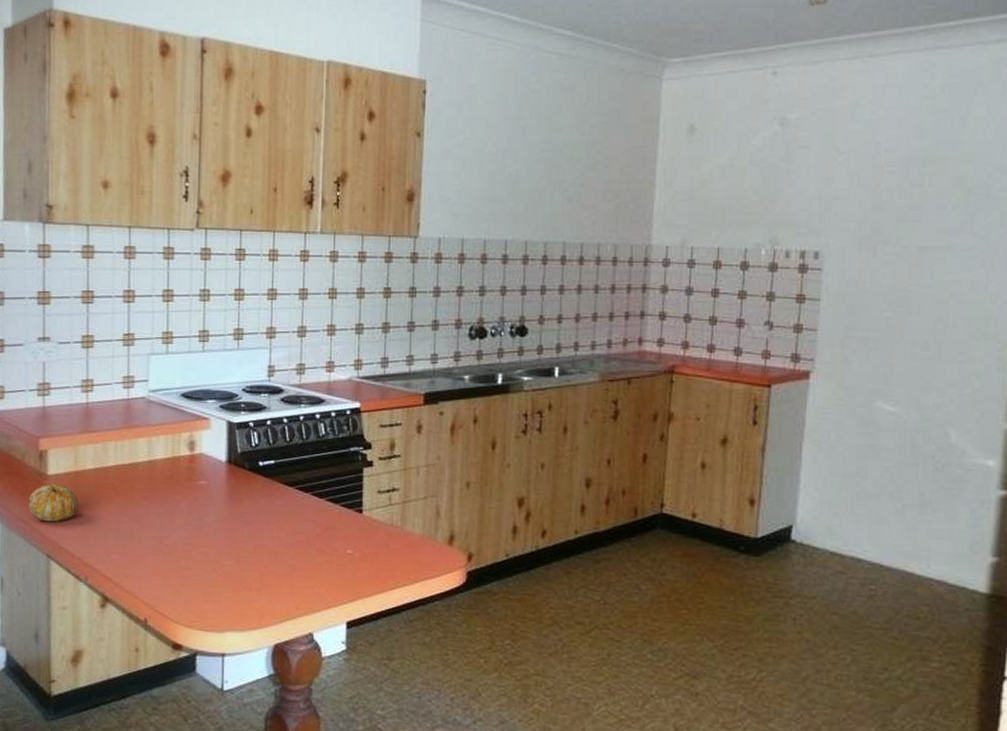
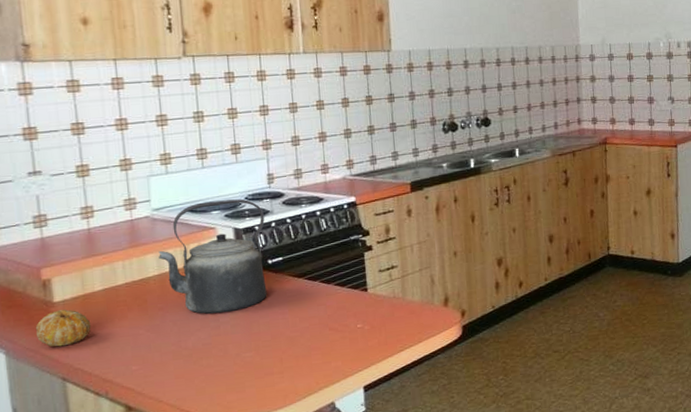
kettle: none [150,389,260,513] -> present [158,199,267,314]

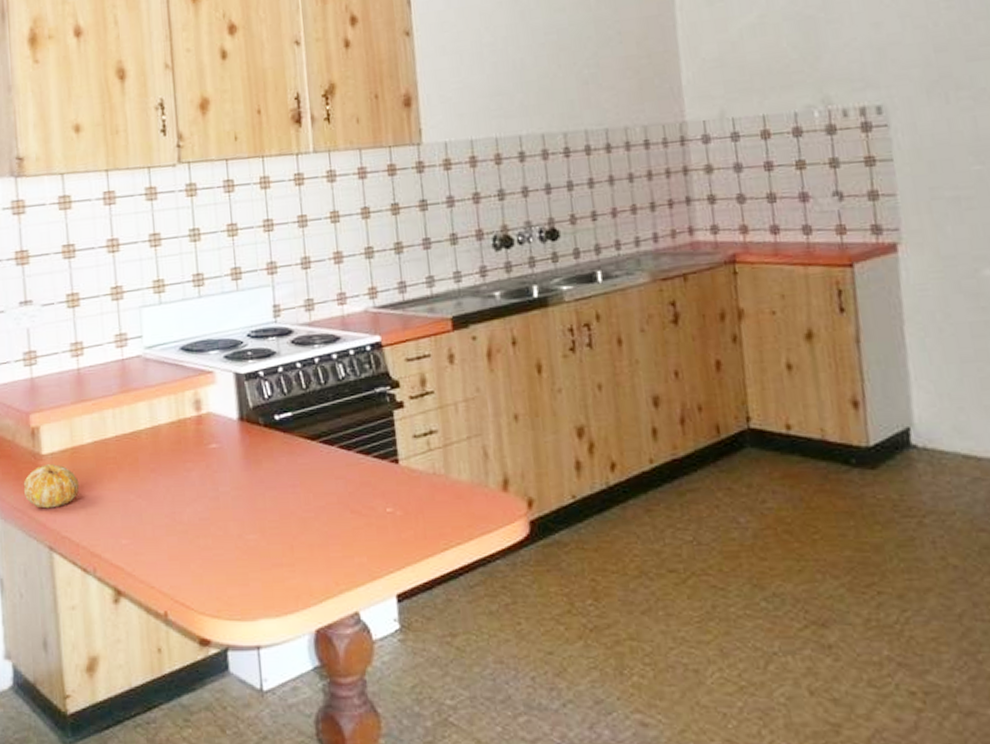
kettle: present [158,199,267,314] -> none [151,336,274,481]

